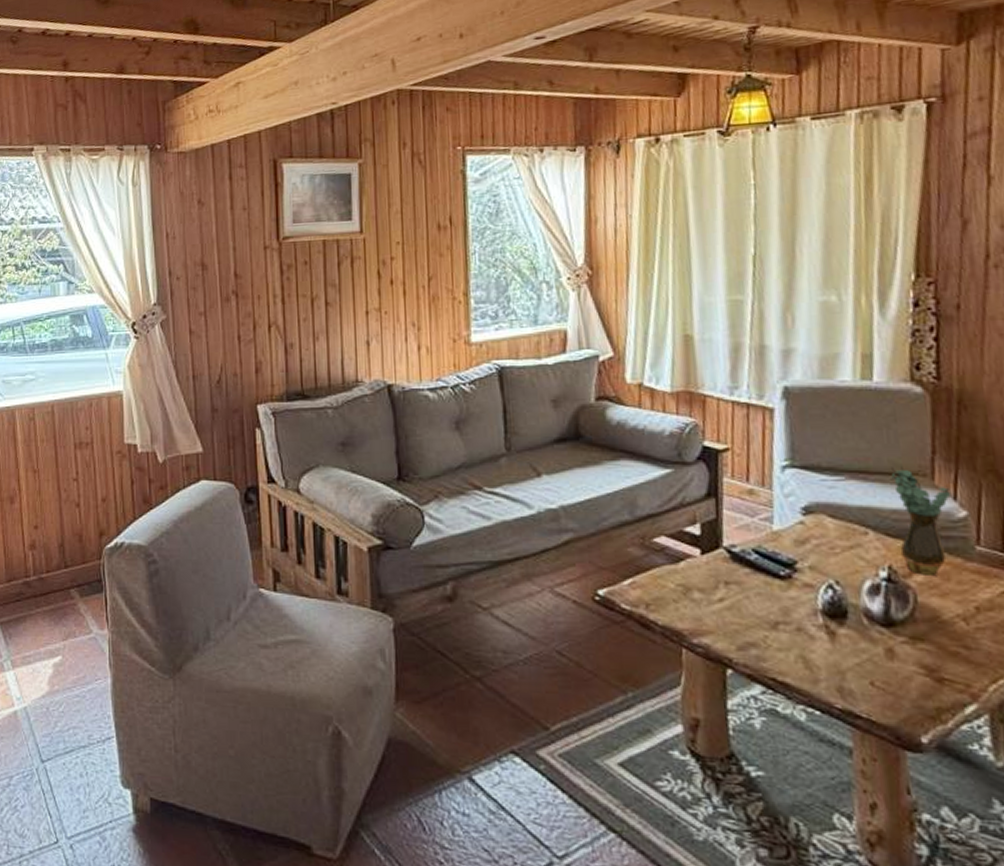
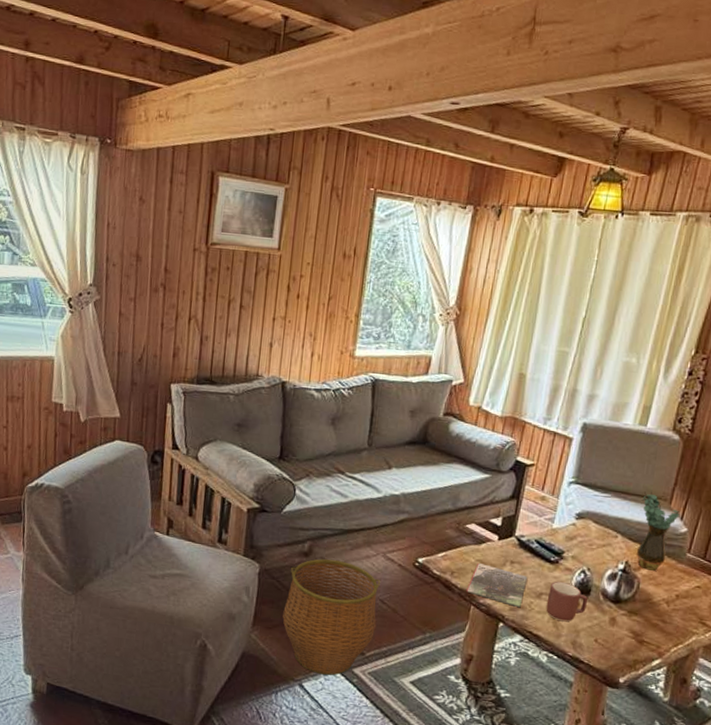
basket: none [432,603,557,762] -> present [283,559,381,675]
magazine: none [671,589,754,646] -> present [466,563,528,608]
mug: none [786,603,847,660] -> present [546,581,588,622]

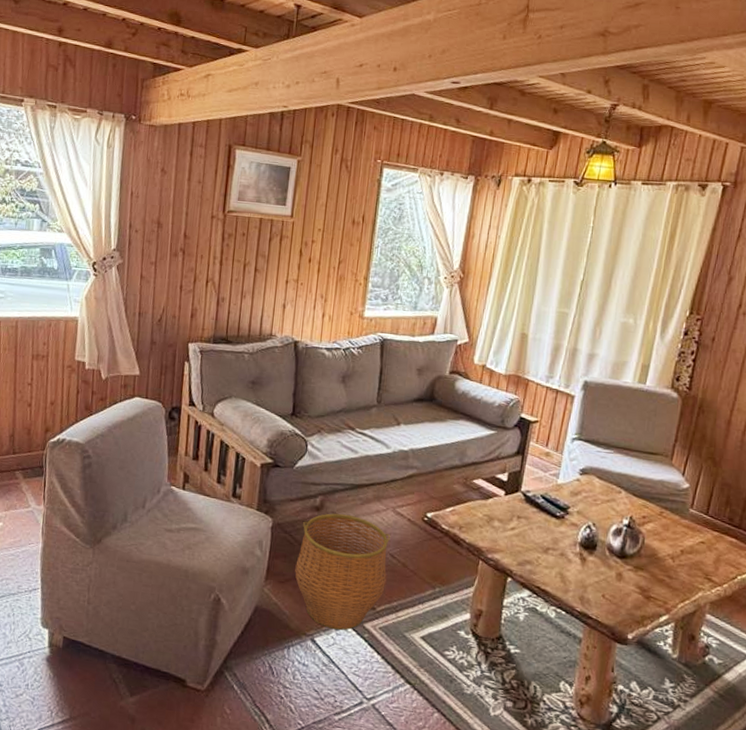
magazine: present [466,563,528,608] -> none [475,518,535,563]
mug: present [546,581,588,622] -> none [553,536,595,577]
vase: present [636,491,680,571] -> none [640,448,681,526]

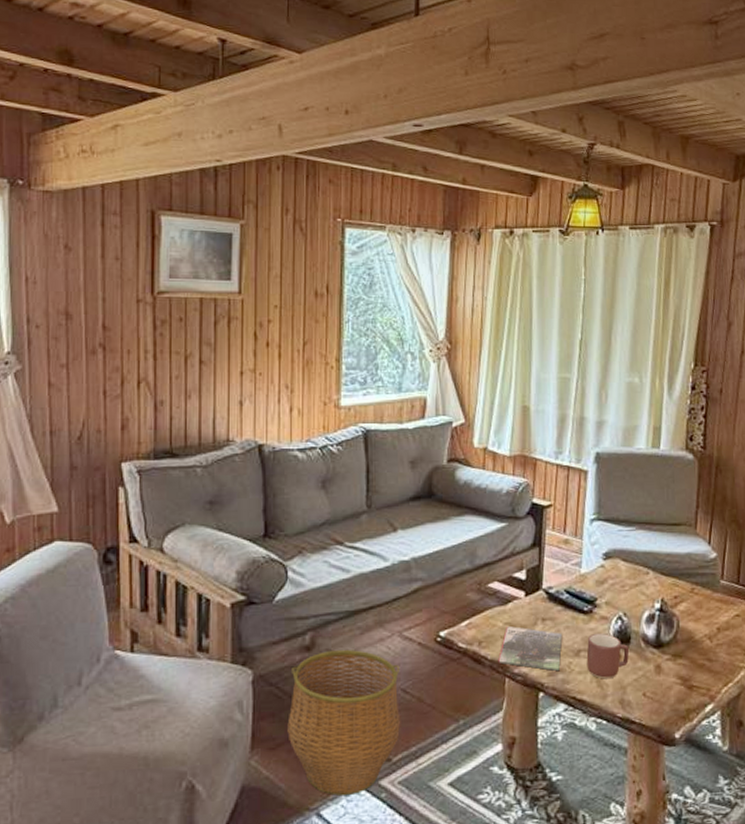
magazine: none [475,518,535,563] -> present [498,626,563,672]
mug: none [553,536,595,577] -> present [586,633,630,679]

